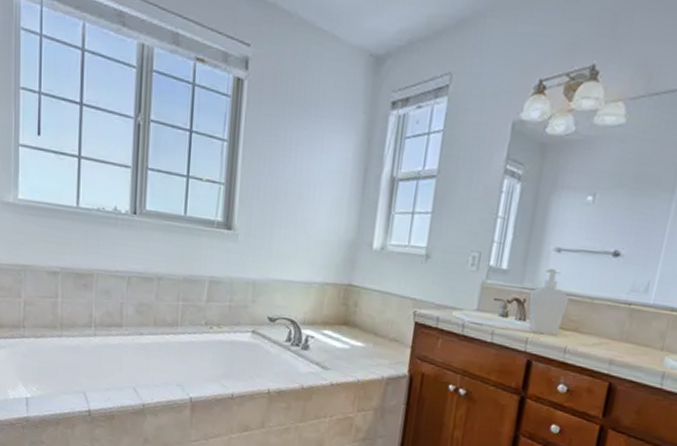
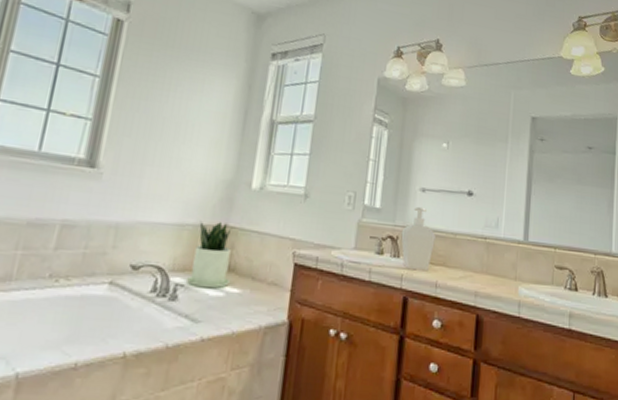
planter: none [315,280,355,342] -> present [185,222,232,289]

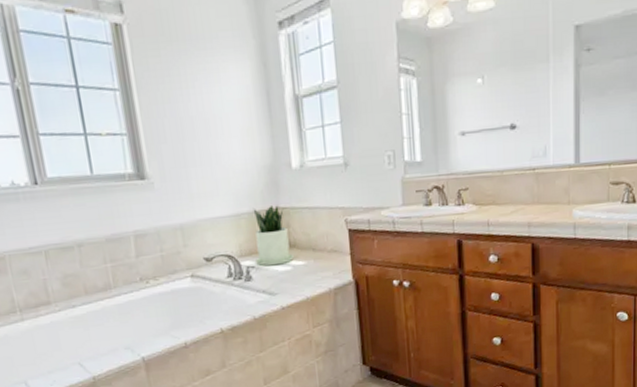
soap bottle: present [401,206,436,272] -> none [446,151,482,215]

